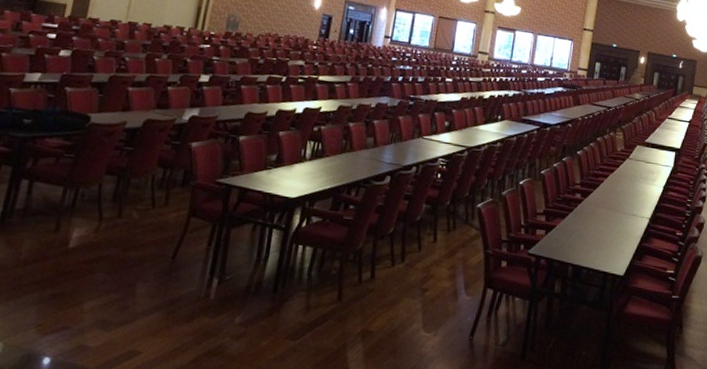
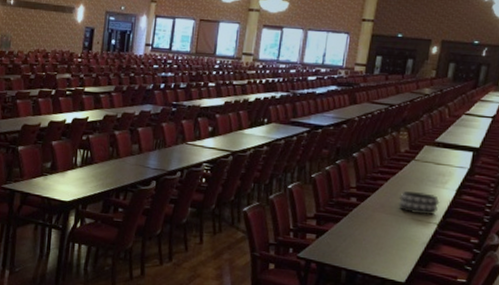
decorative bowl: none [616,188,651,210] -> present [398,191,440,215]

